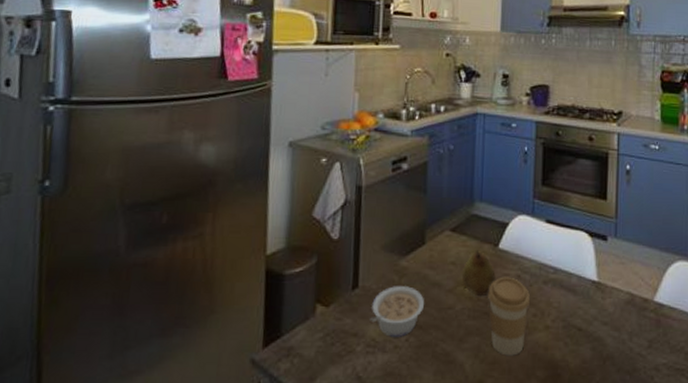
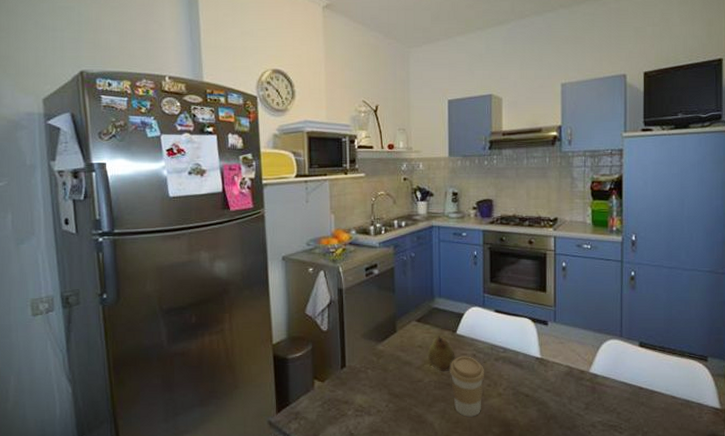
legume: present [370,286,425,337] -> none [357,365,399,404]

